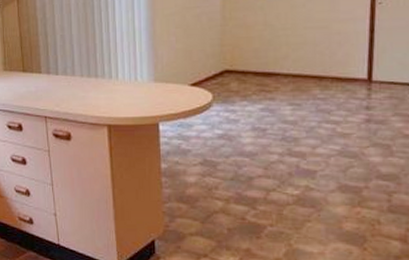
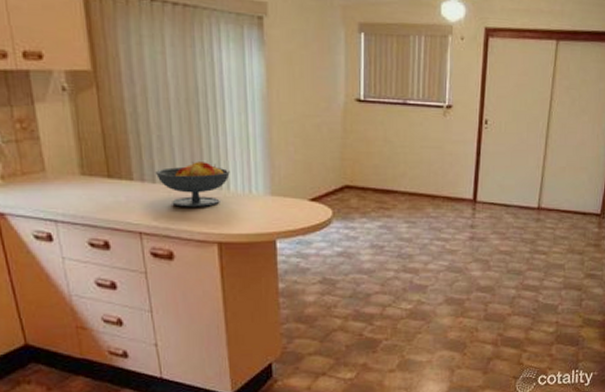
fruit bowl: none [59,55,119,95] -> present [156,162,230,208]

